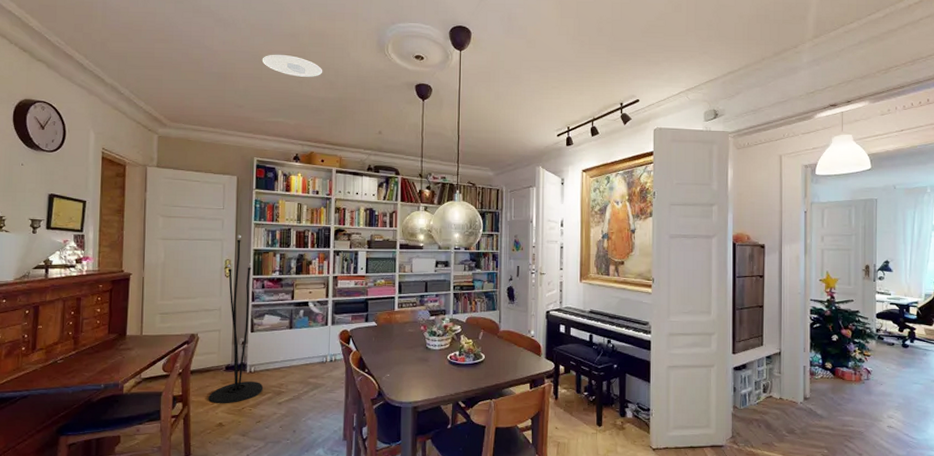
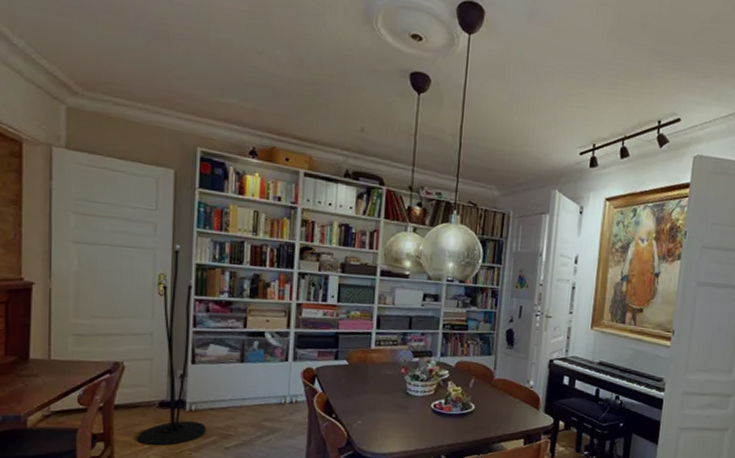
recessed light: present [262,54,323,77] -> none [209,12,291,49]

